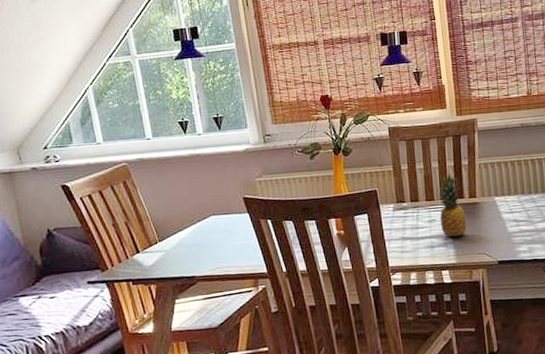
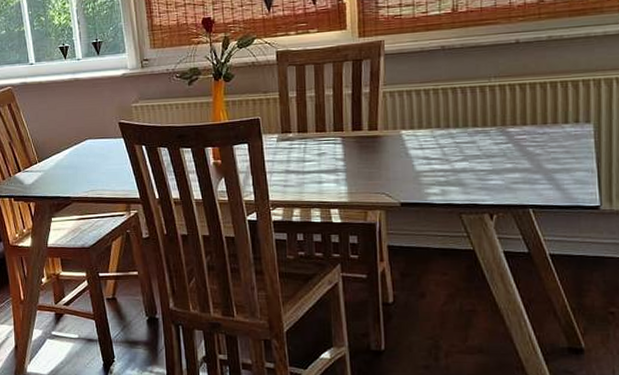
fruit: present [439,173,467,238] -> none [331,101,364,174]

